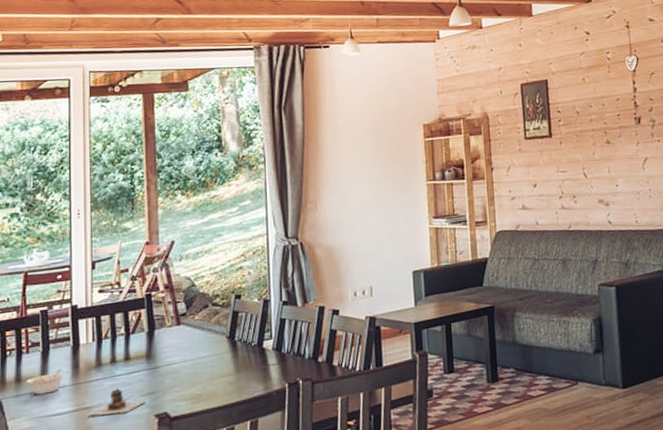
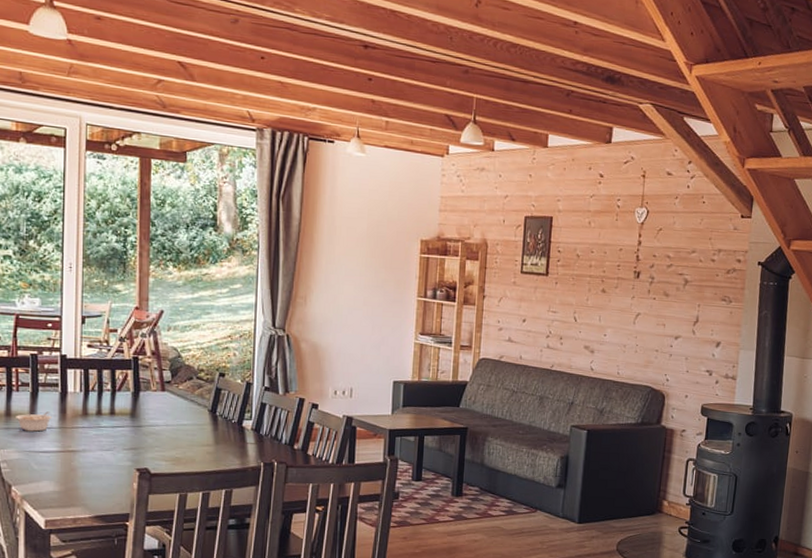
teapot: present [89,387,145,417] -> none [74,437,128,462]

